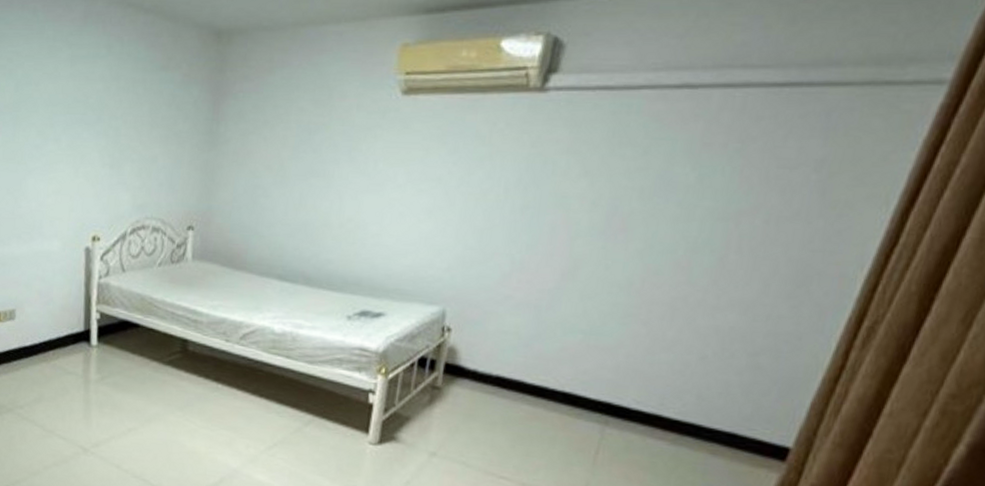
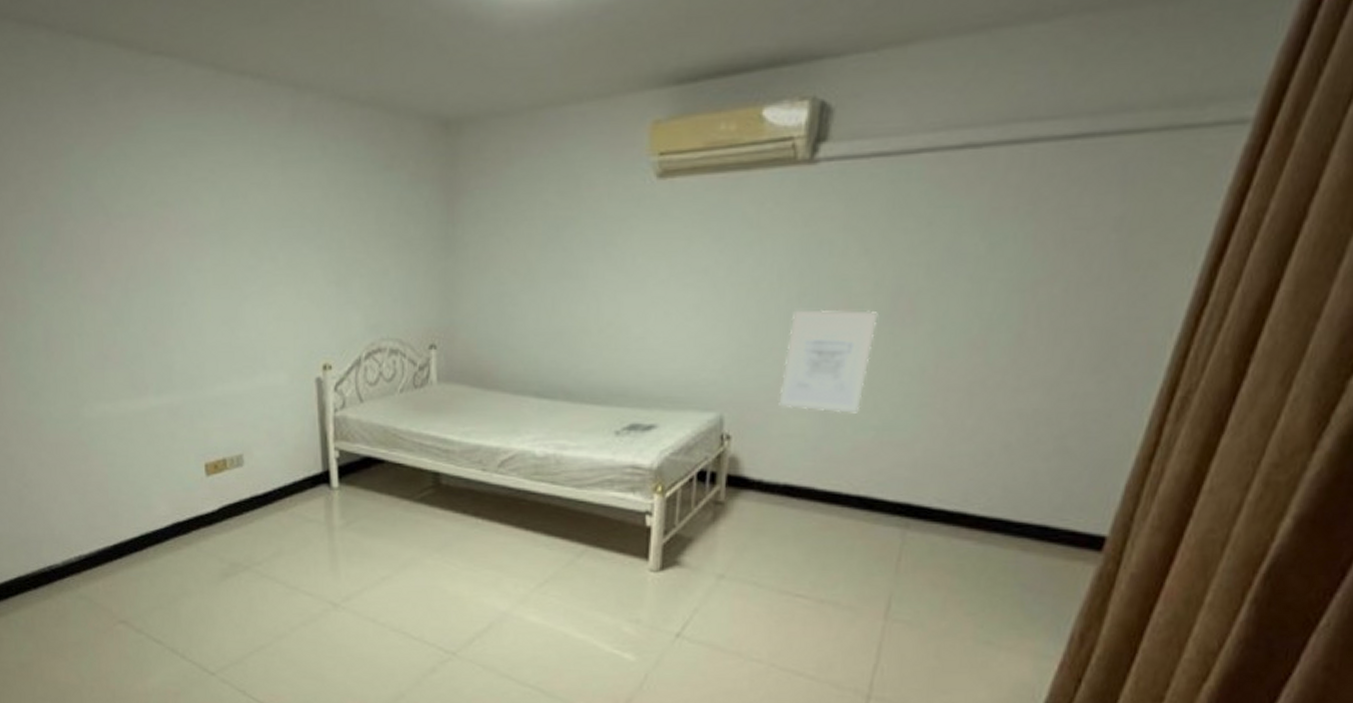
wall art: none [497,220,593,317] -> present [779,309,878,413]

